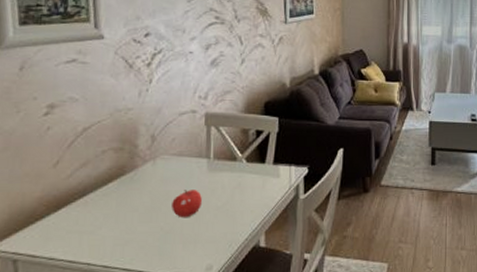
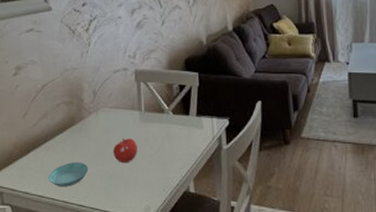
saucer: none [83,218,139,249] -> present [48,162,89,187]

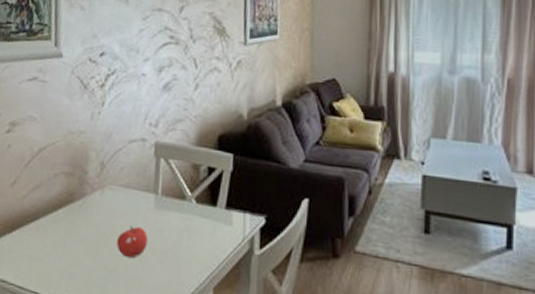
saucer: present [48,162,89,187] -> none [32,248,85,280]

